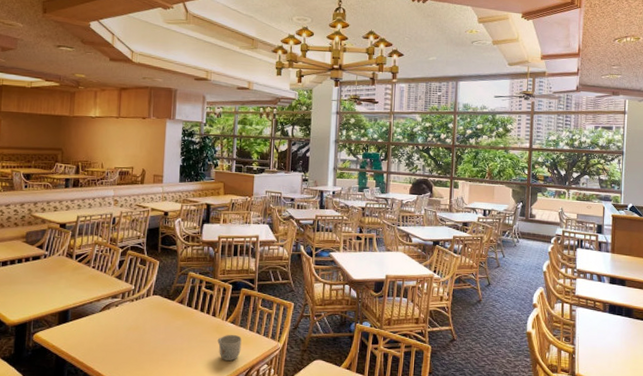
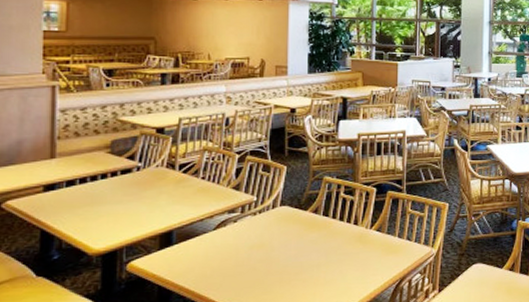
mug: present [217,334,242,360] -> none [361,243,390,273]

